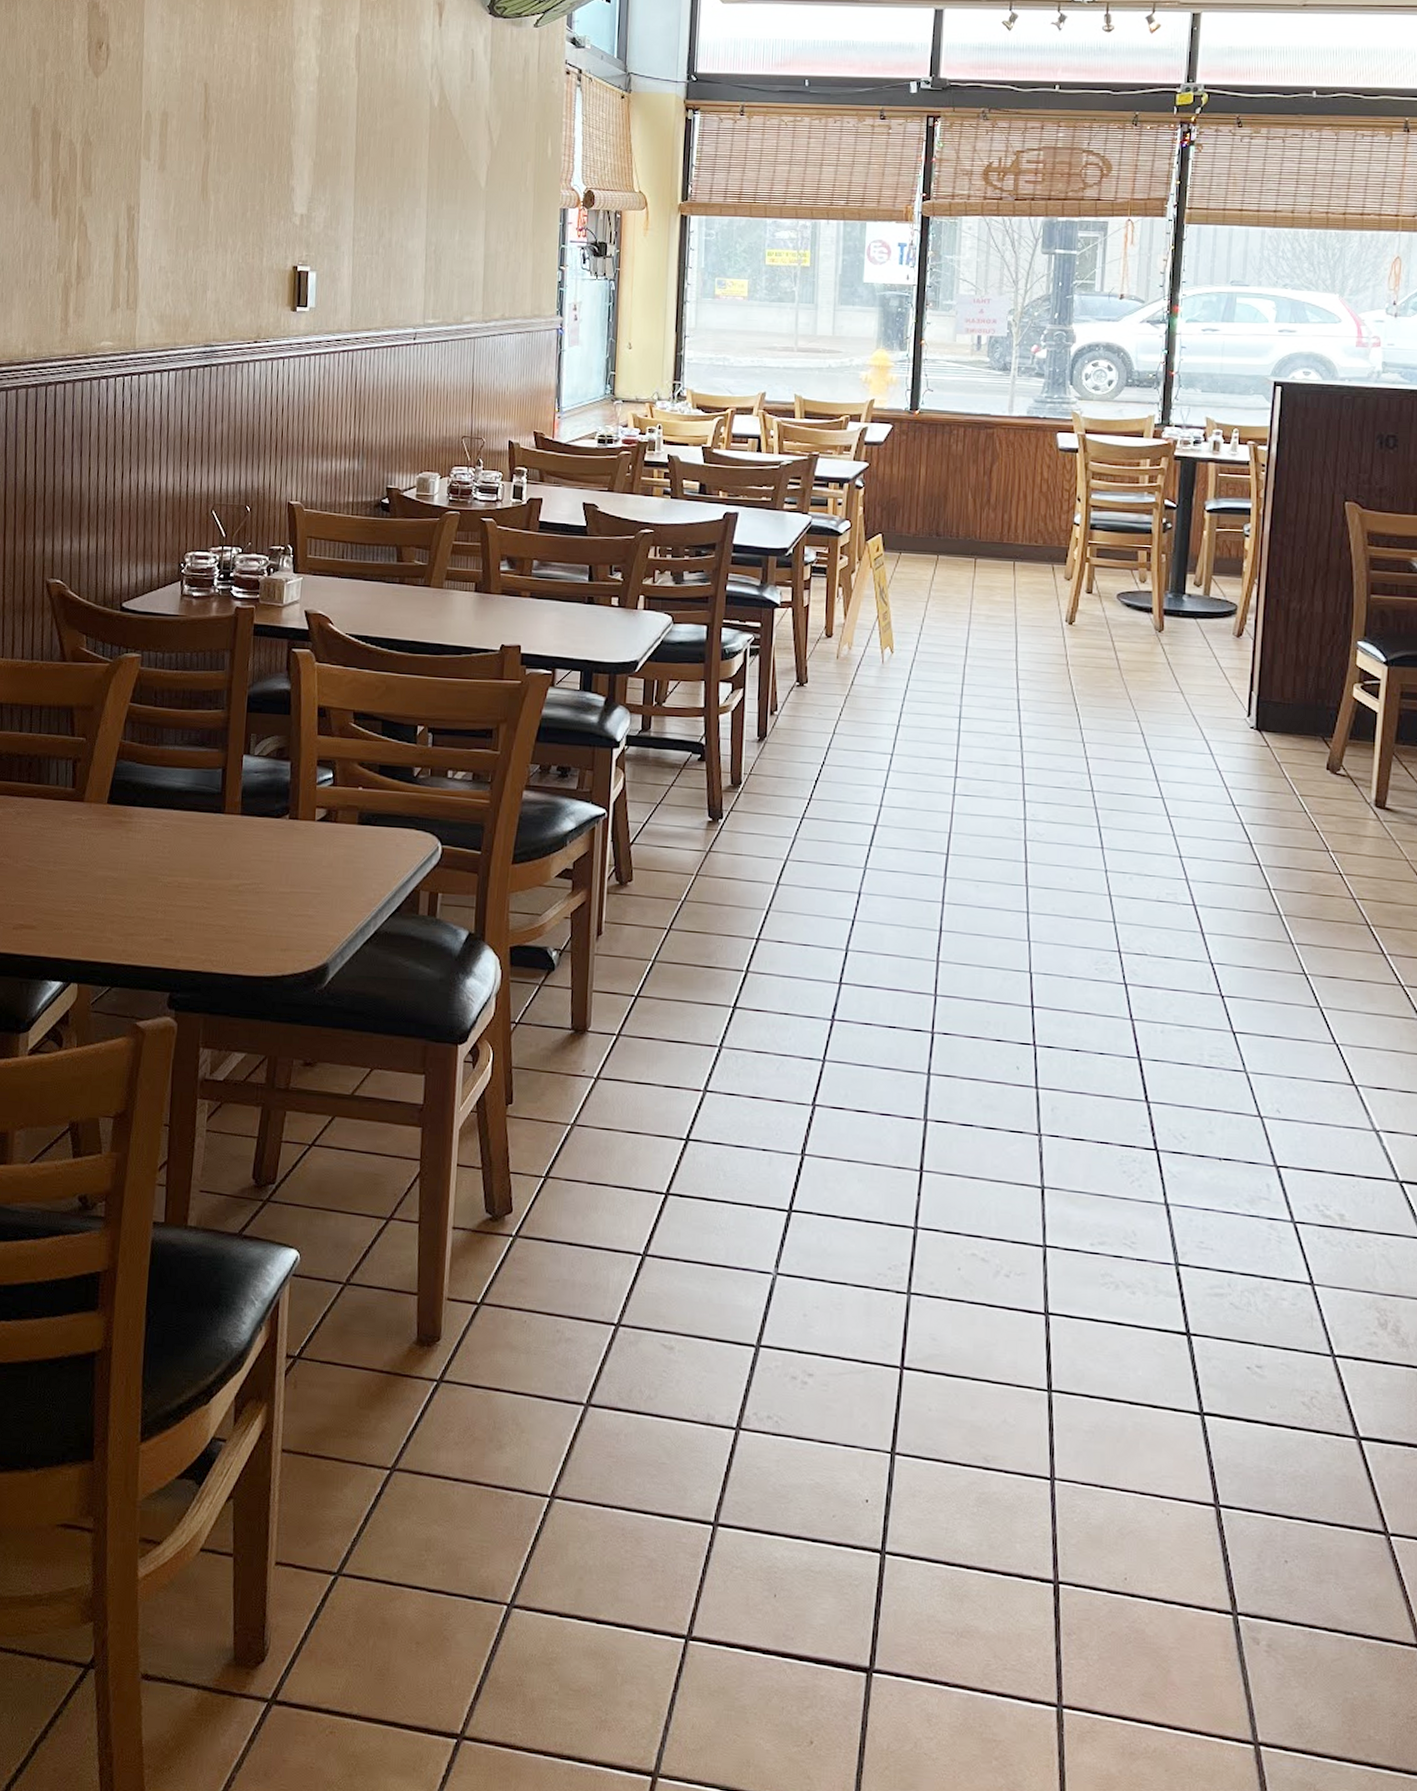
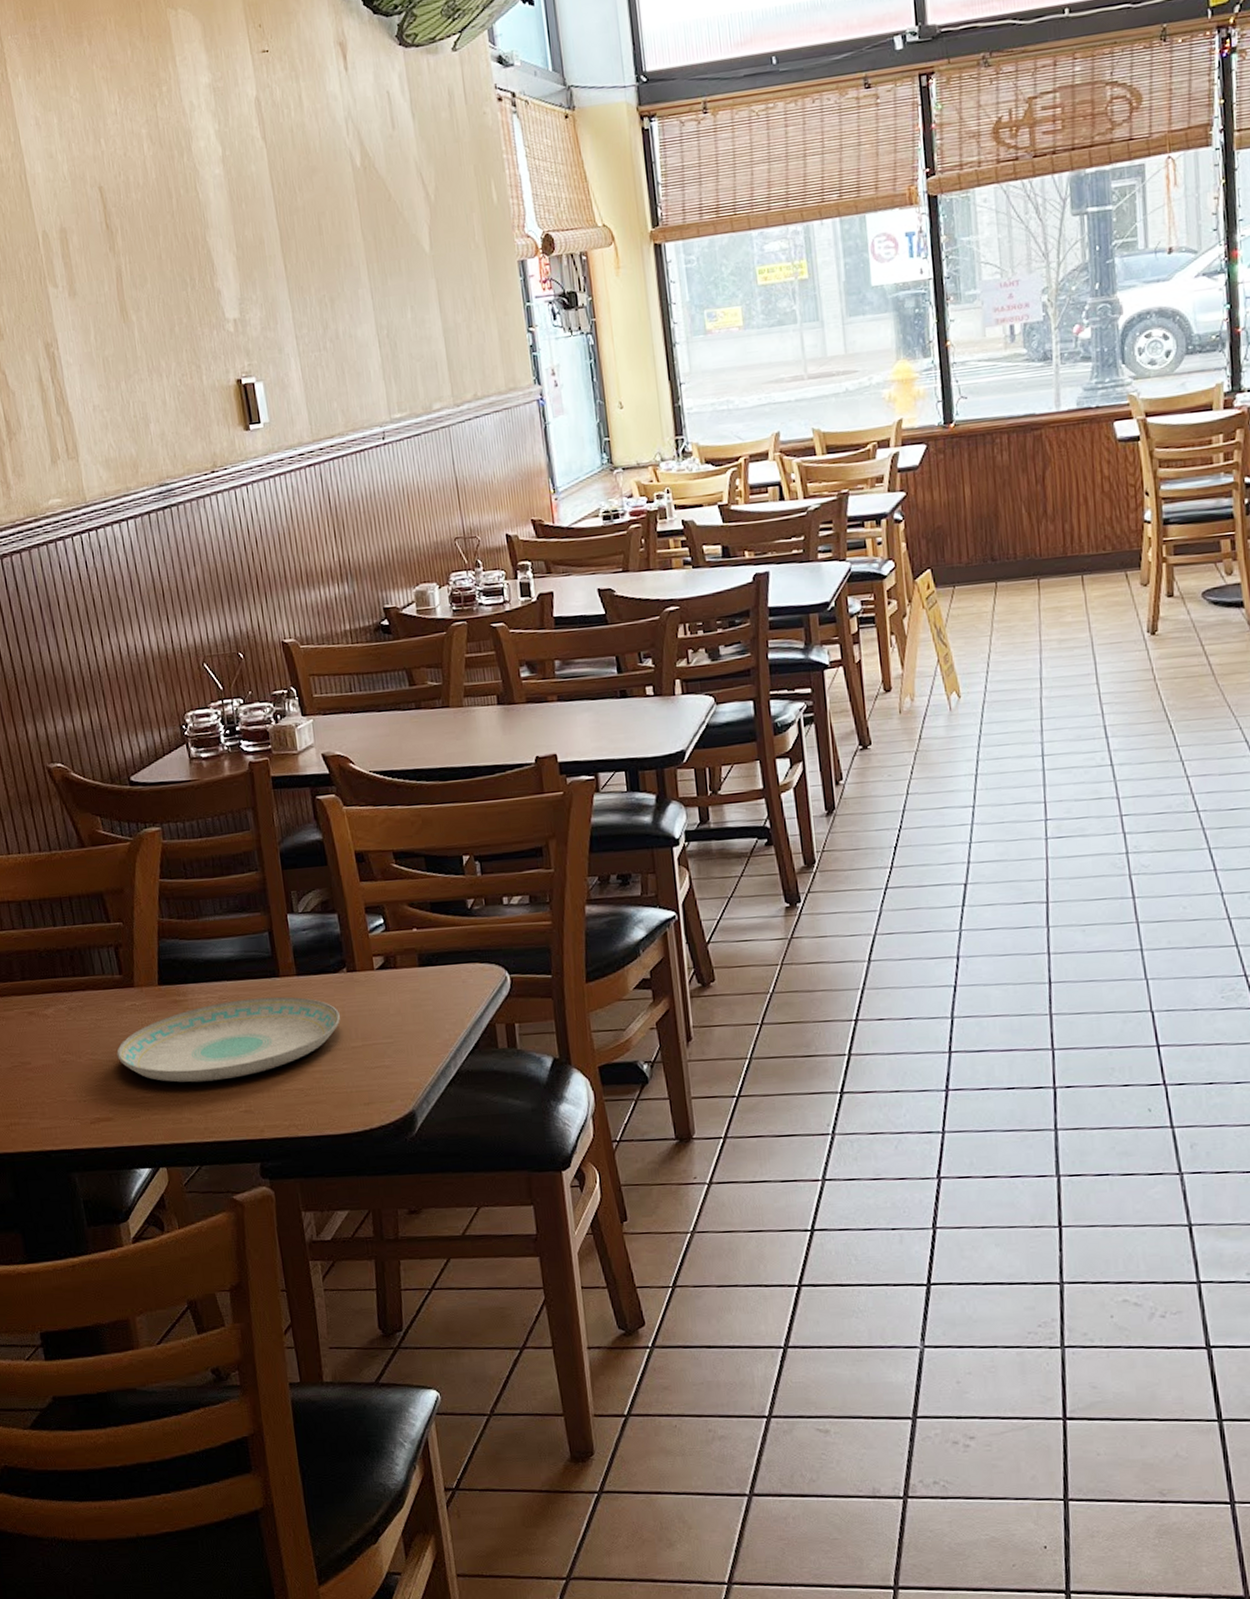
plate: none [53,829,274,906] -> present [116,996,340,1083]

